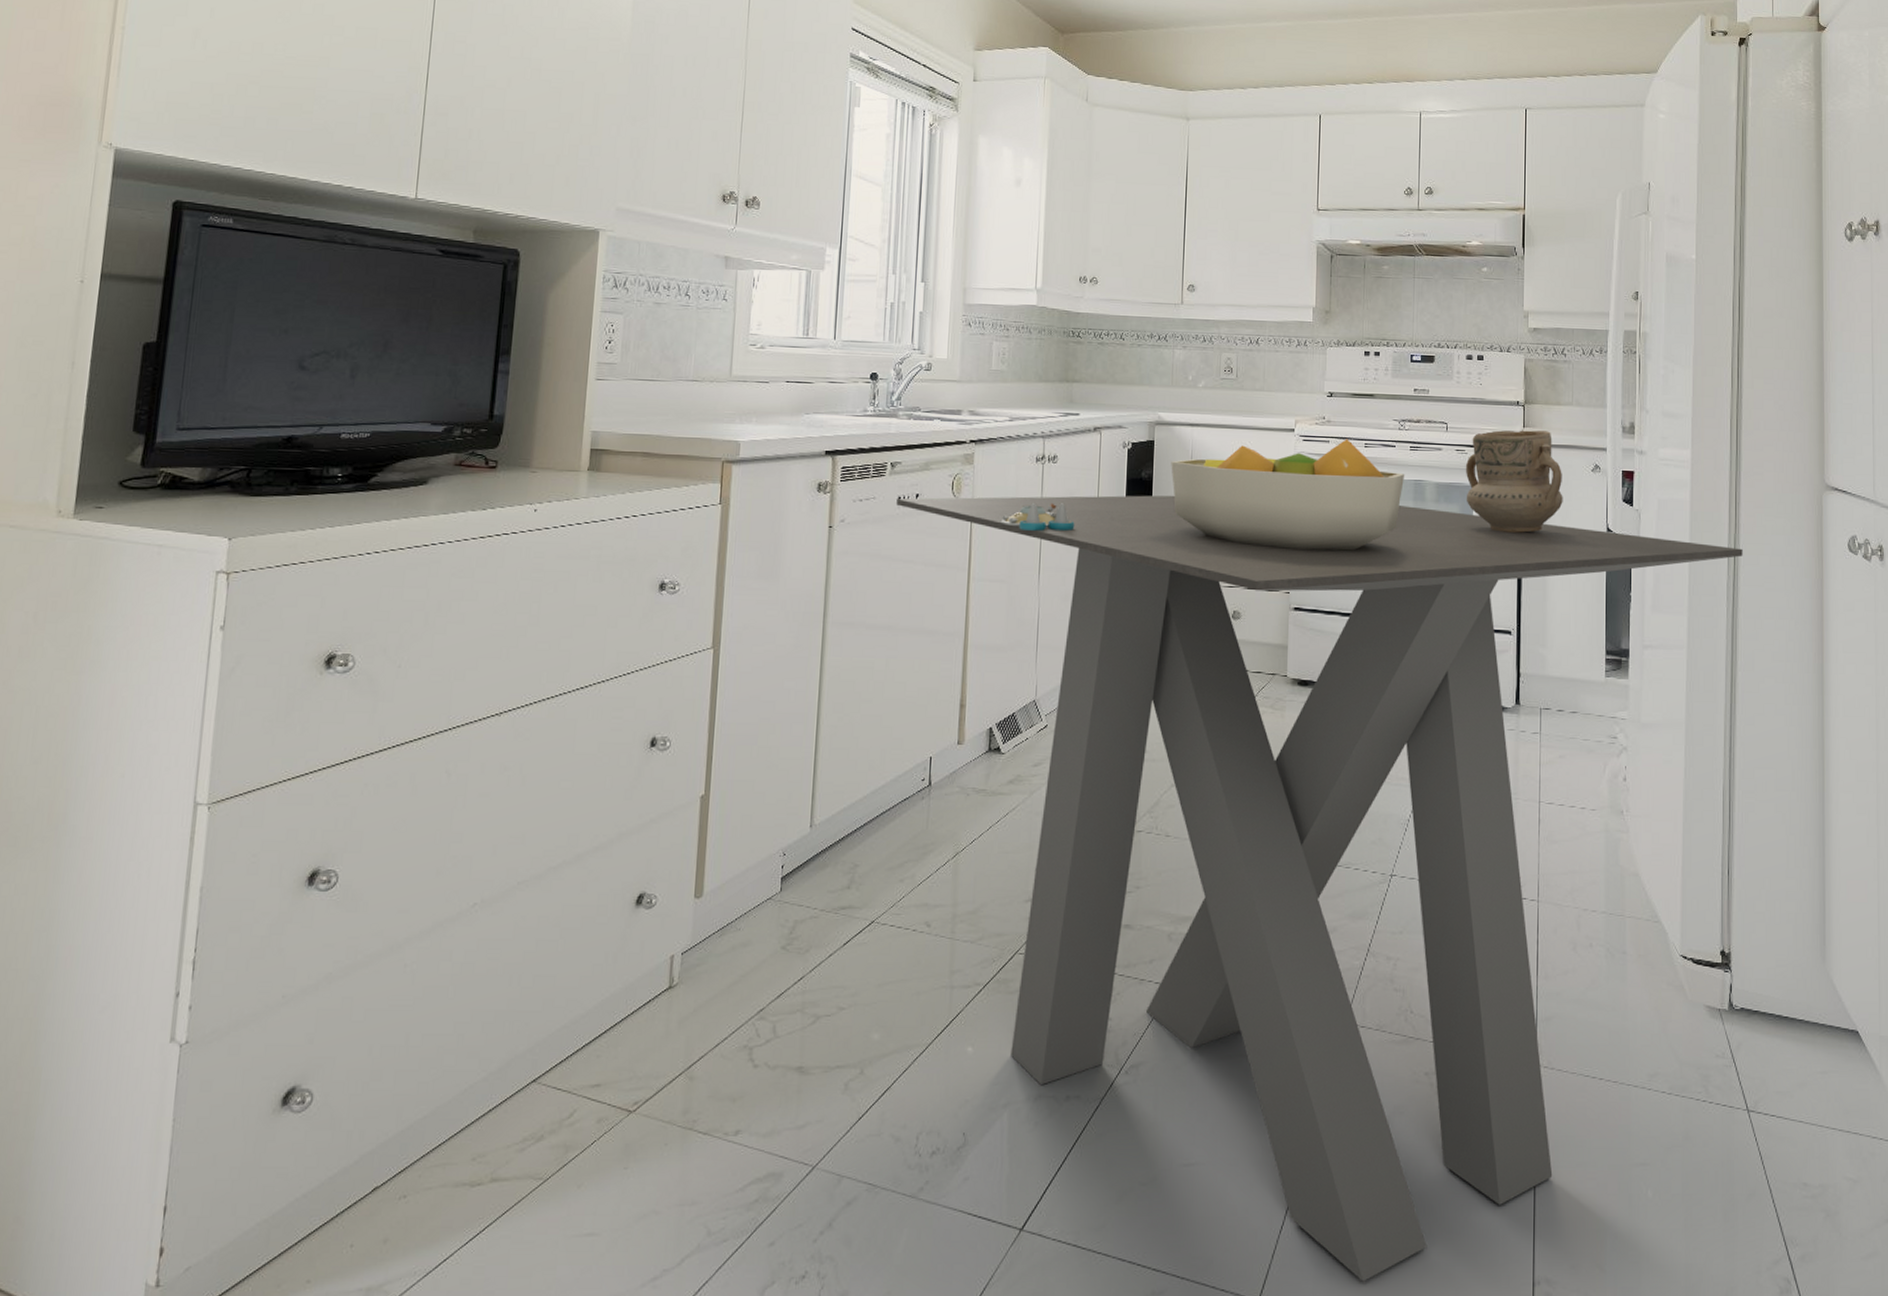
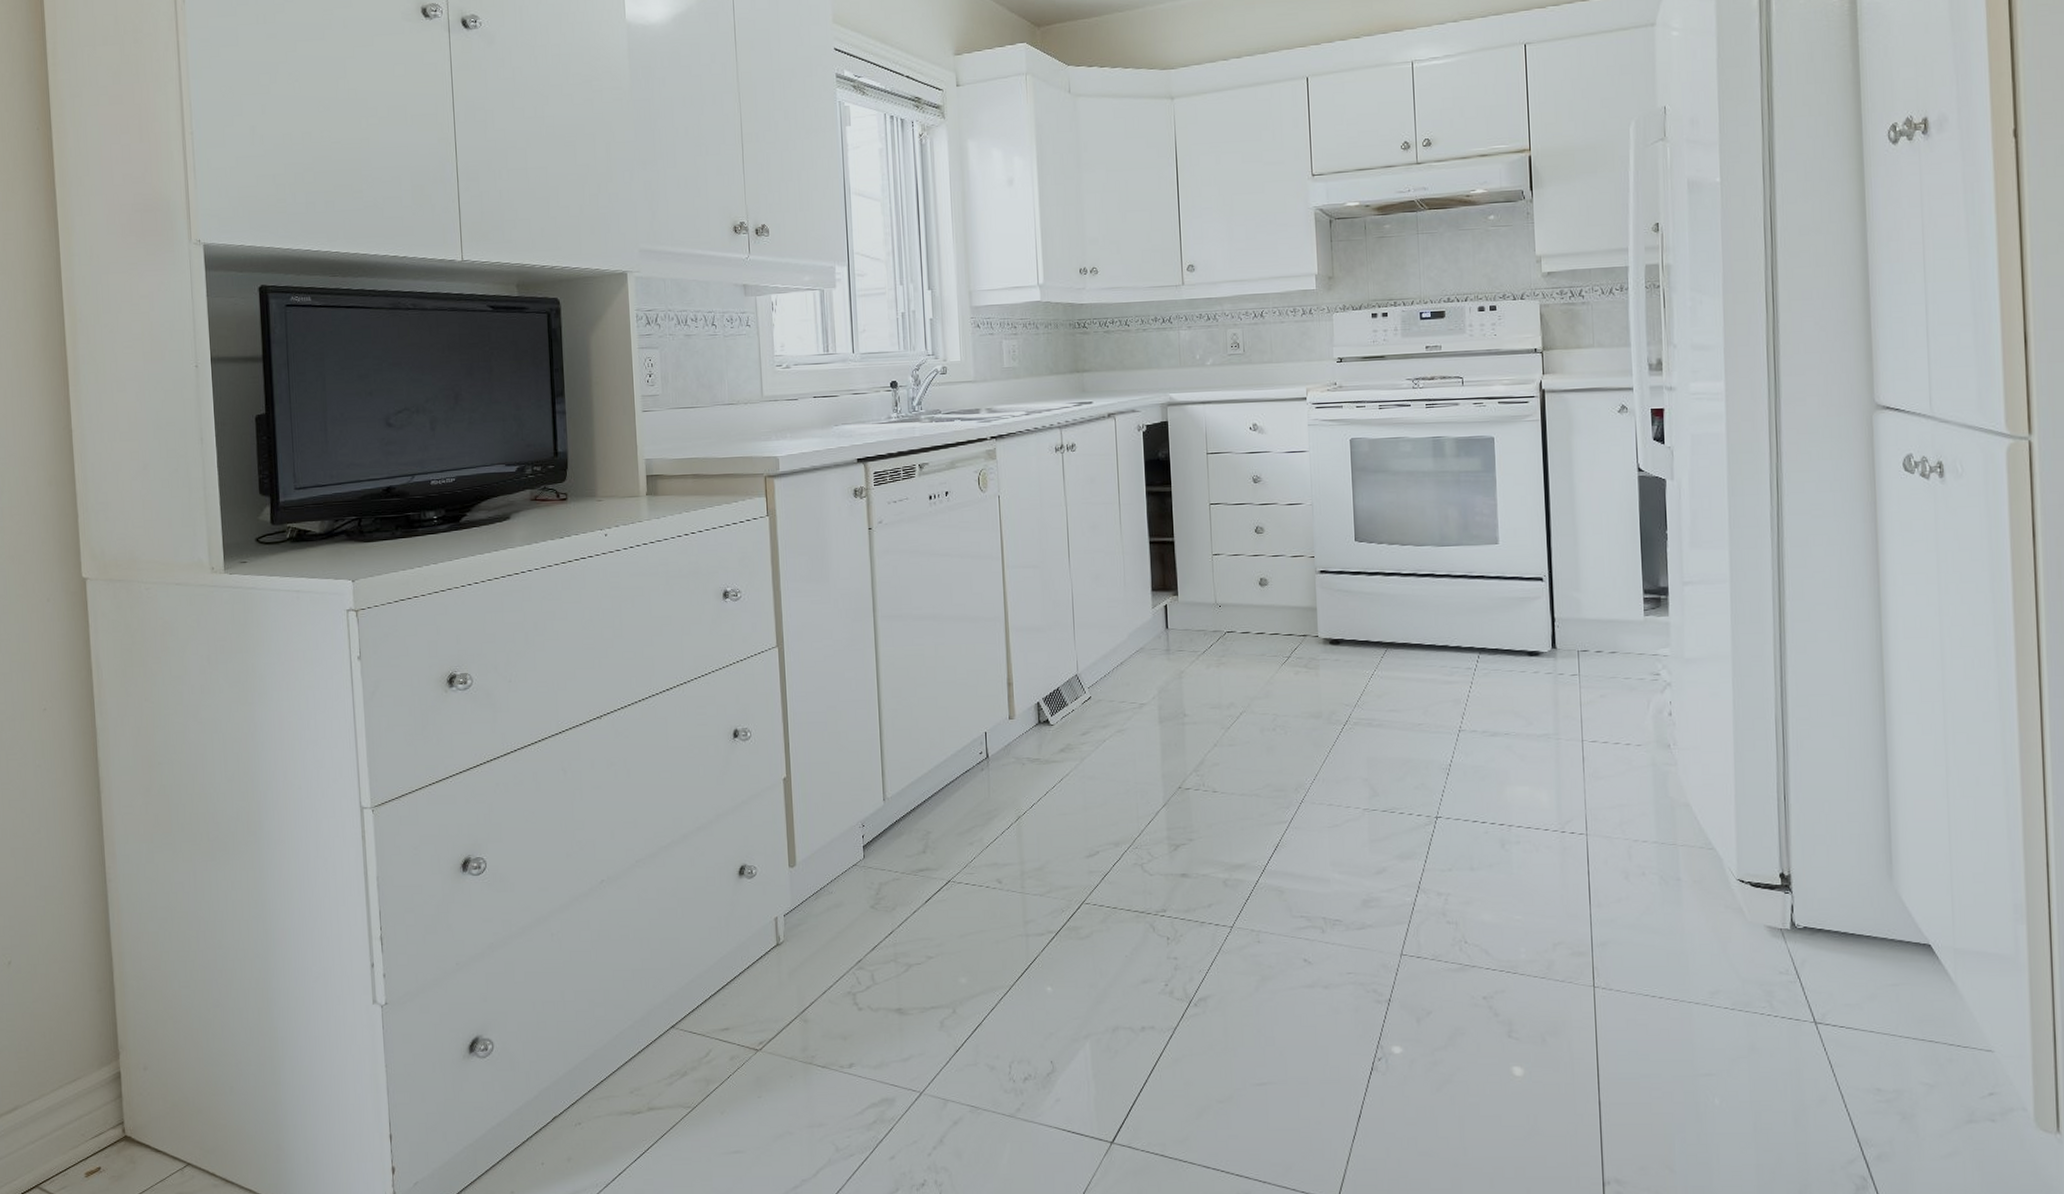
dining table: present [896,495,1743,1282] -> none [928,463,1787,1183]
salt and pepper shaker set: present [1000,503,1075,531] -> none [1027,489,1099,518]
fruit bowl: present [1171,439,1405,551] -> none [1186,402,1423,515]
mug: present [1465,430,1563,533] -> none [1484,376,1590,481]

